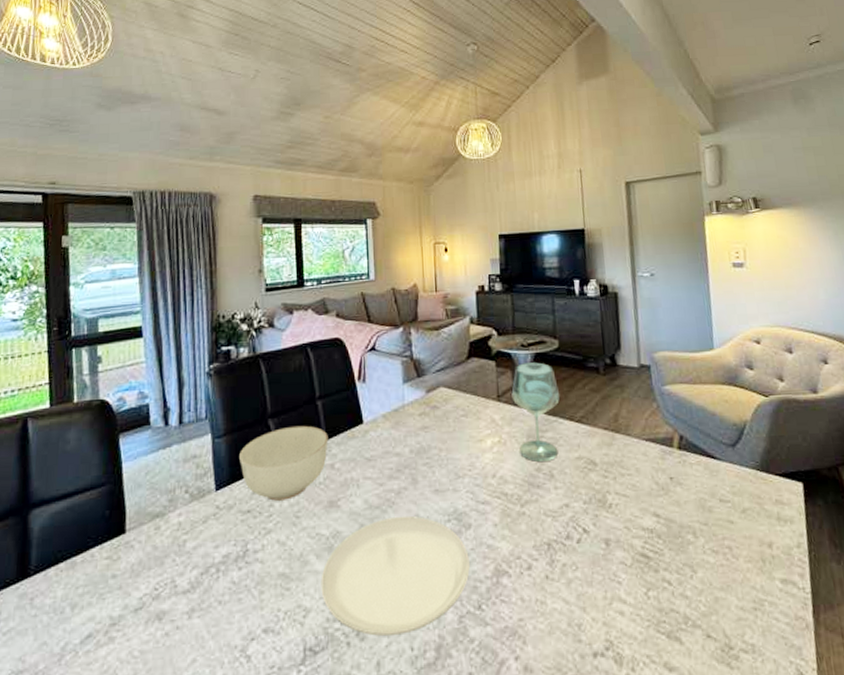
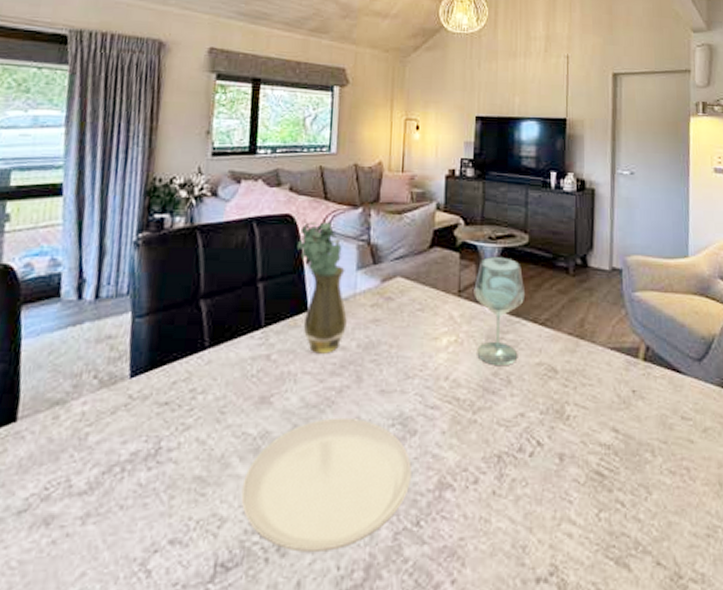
bowl: present [238,425,328,501] -> none [161,309,267,393]
vase: none [349,338,399,461] -> present [298,217,347,354]

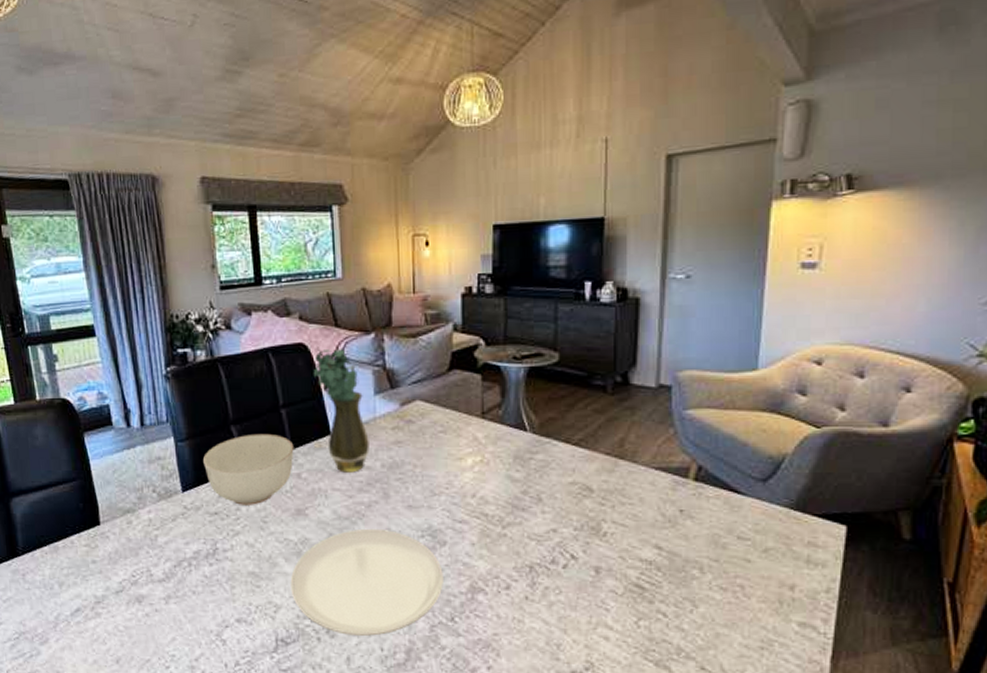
bowl: none [161,309,267,393] -> present [202,433,294,505]
wine glass: present [474,257,526,365] -> none [498,377,556,484]

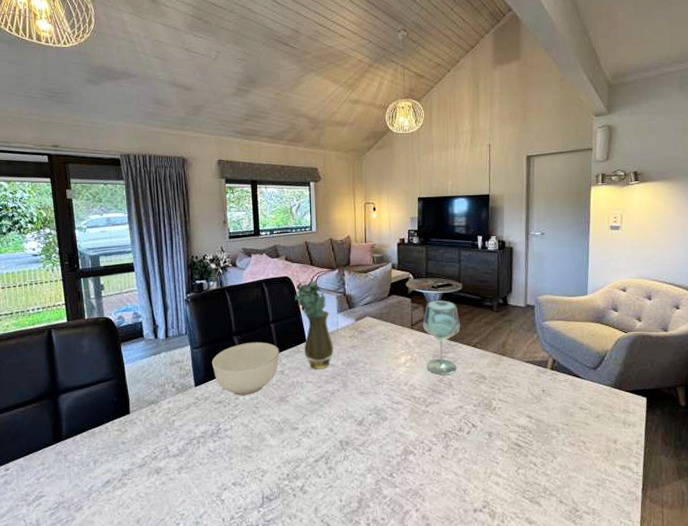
plate: present [290,528,443,636] -> none [274,410,385,491]
wine glass: none [498,377,556,484] -> present [422,300,461,375]

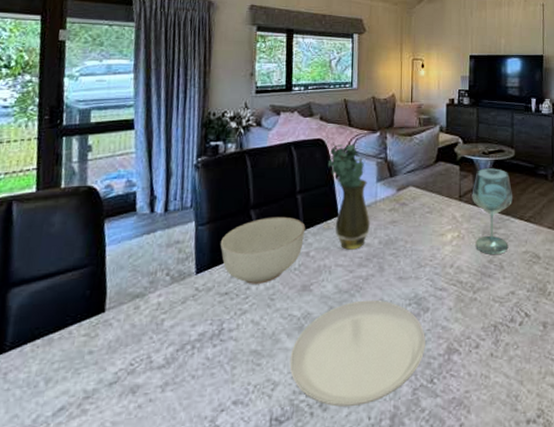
plate: none [274,410,385,491] -> present [289,299,425,407]

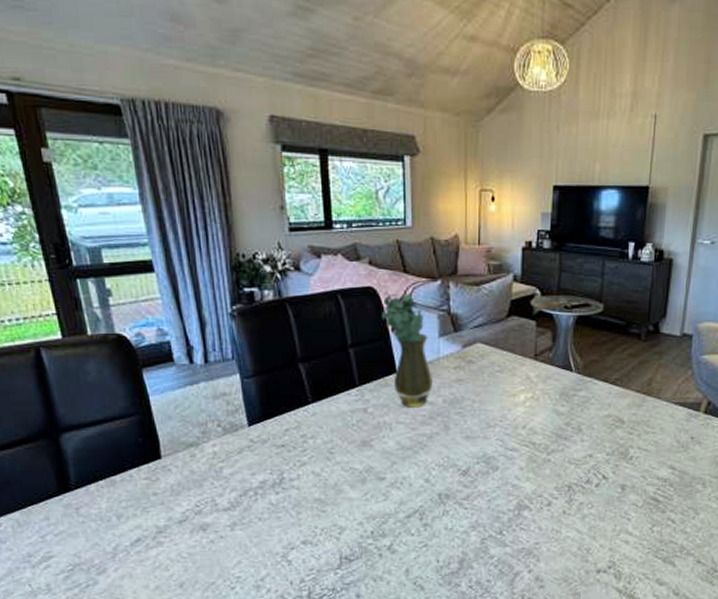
bowl: present [220,216,306,284] -> none [269,371,361,438]
plate: present [289,299,425,407] -> none [355,457,494,550]
wine glass: present [472,168,513,254] -> none [549,325,598,417]

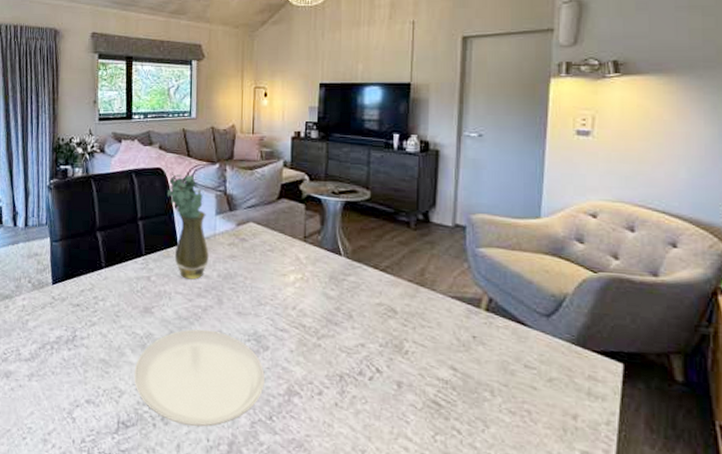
plate: none [355,457,494,550] -> present [134,329,265,427]

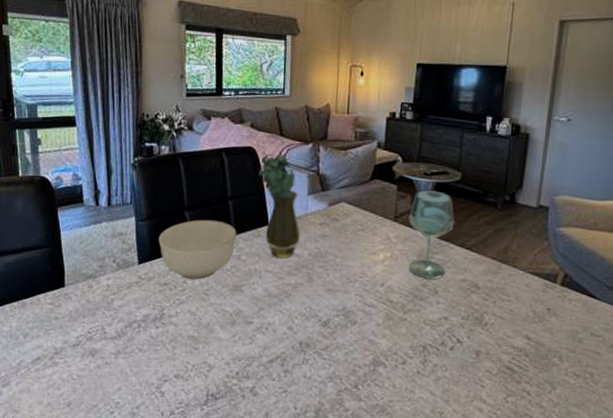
bowl: none [71,240,147,301] -> present [158,219,237,280]
plate: present [134,329,265,427] -> none [223,305,352,397]
wine glass: none [318,209,367,303] -> present [408,190,455,279]

